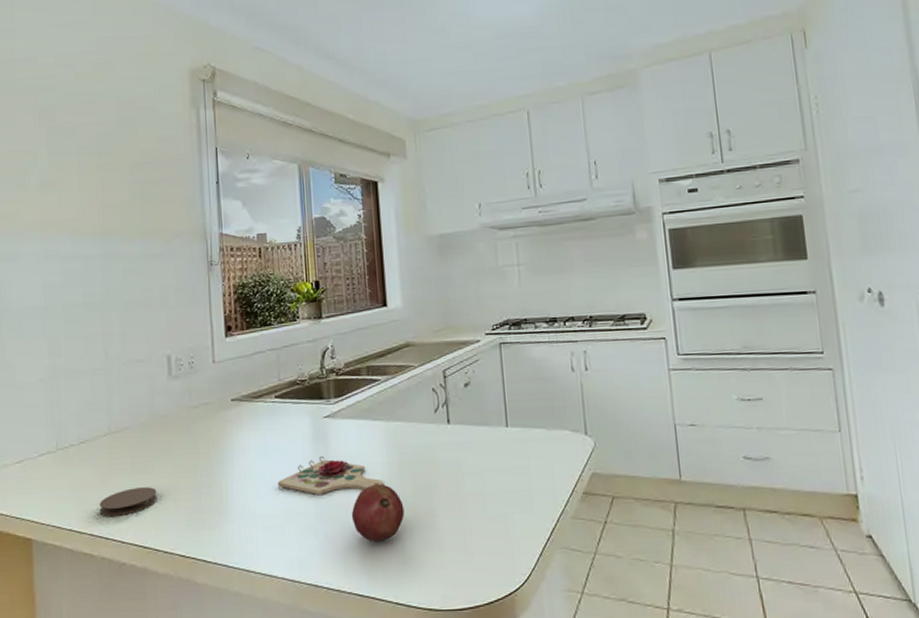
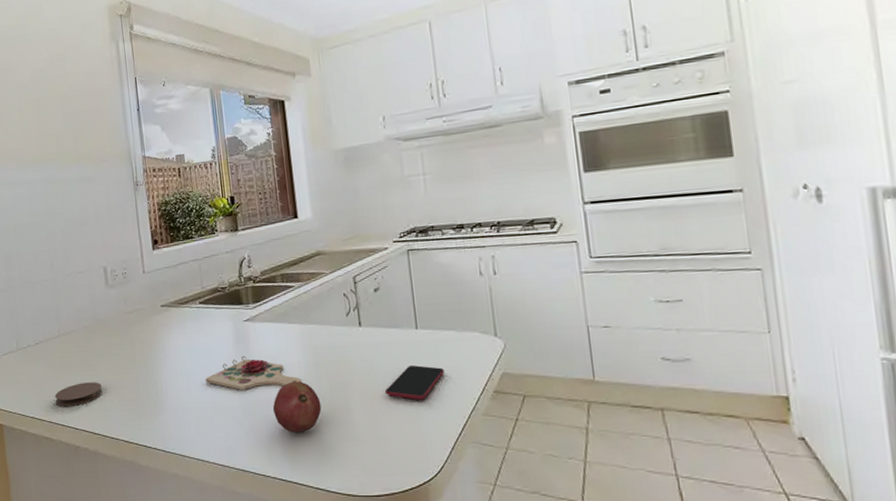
smartphone: none [472,465,534,504] -> present [384,365,444,401]

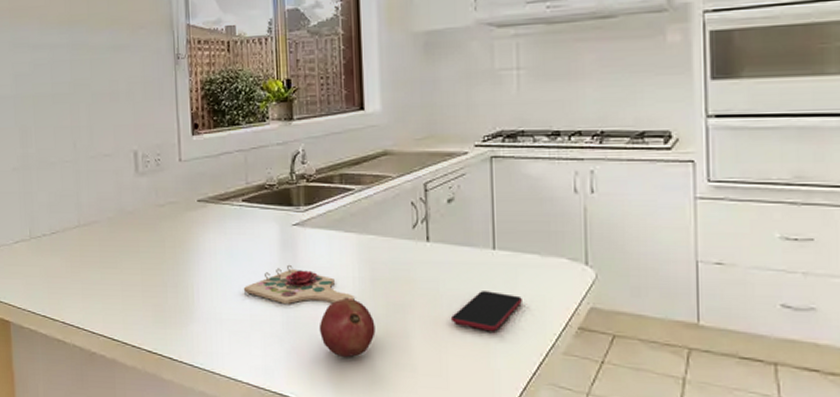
coaster: present [55,382,103,406] -> none [70,281,125,307]

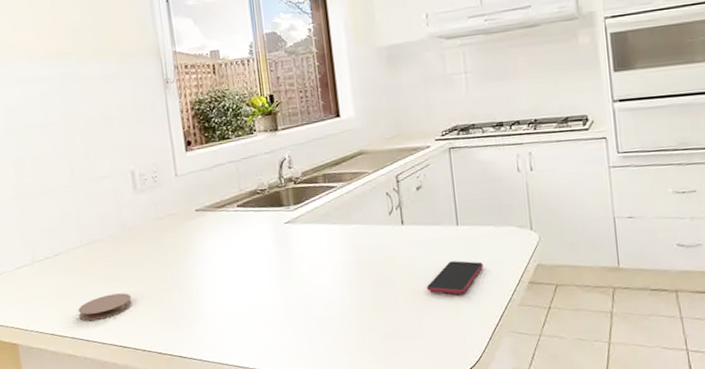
coaster: none [70,281,125,307] -> present [78,293,133,321]
cutting board: present [243,264,355,304] -> none [244,258,344,294]
fruit: present [319,298,376,358] -> none [314,282,364,334]

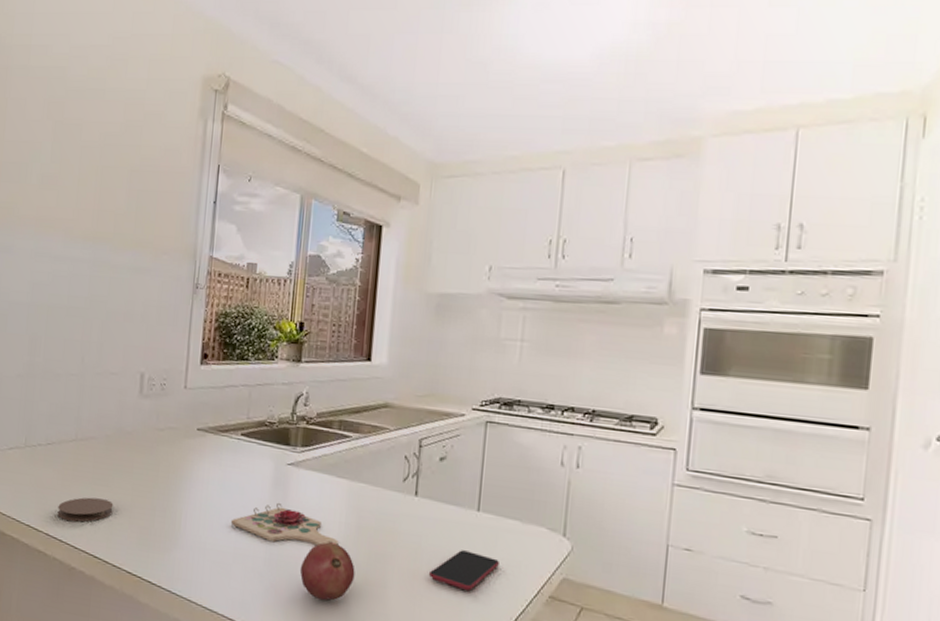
cutting board: none [244,258,344,294] -> present [230,502,339,546]
fruit: none [314,282,364,334] -> present [299,542,355,601]

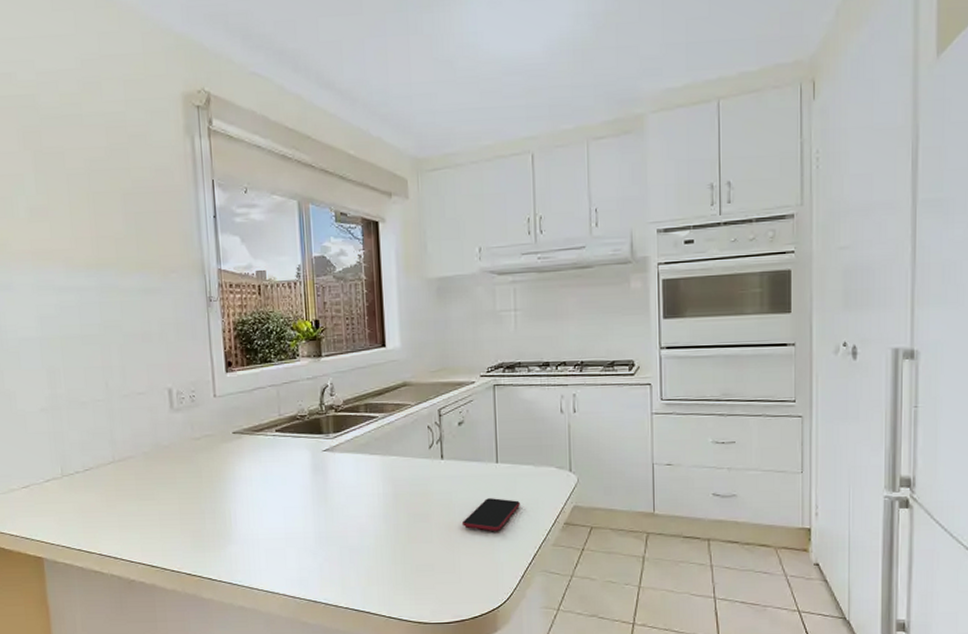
coaster: present [57,497,114,522] -> none [107,512,163,538]
cutting board: present [230,502,339,546] -> none [278,486,380,521]
fruit: present [299,542,355,601] -> none [348,512,398,564]

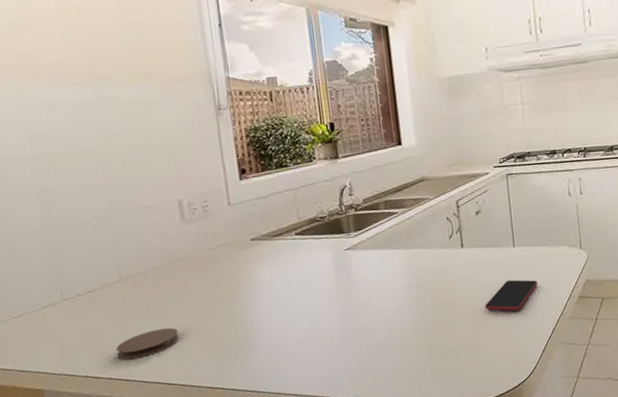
coaster: none [107,512,163,538] -> present [116,327,180,360]

